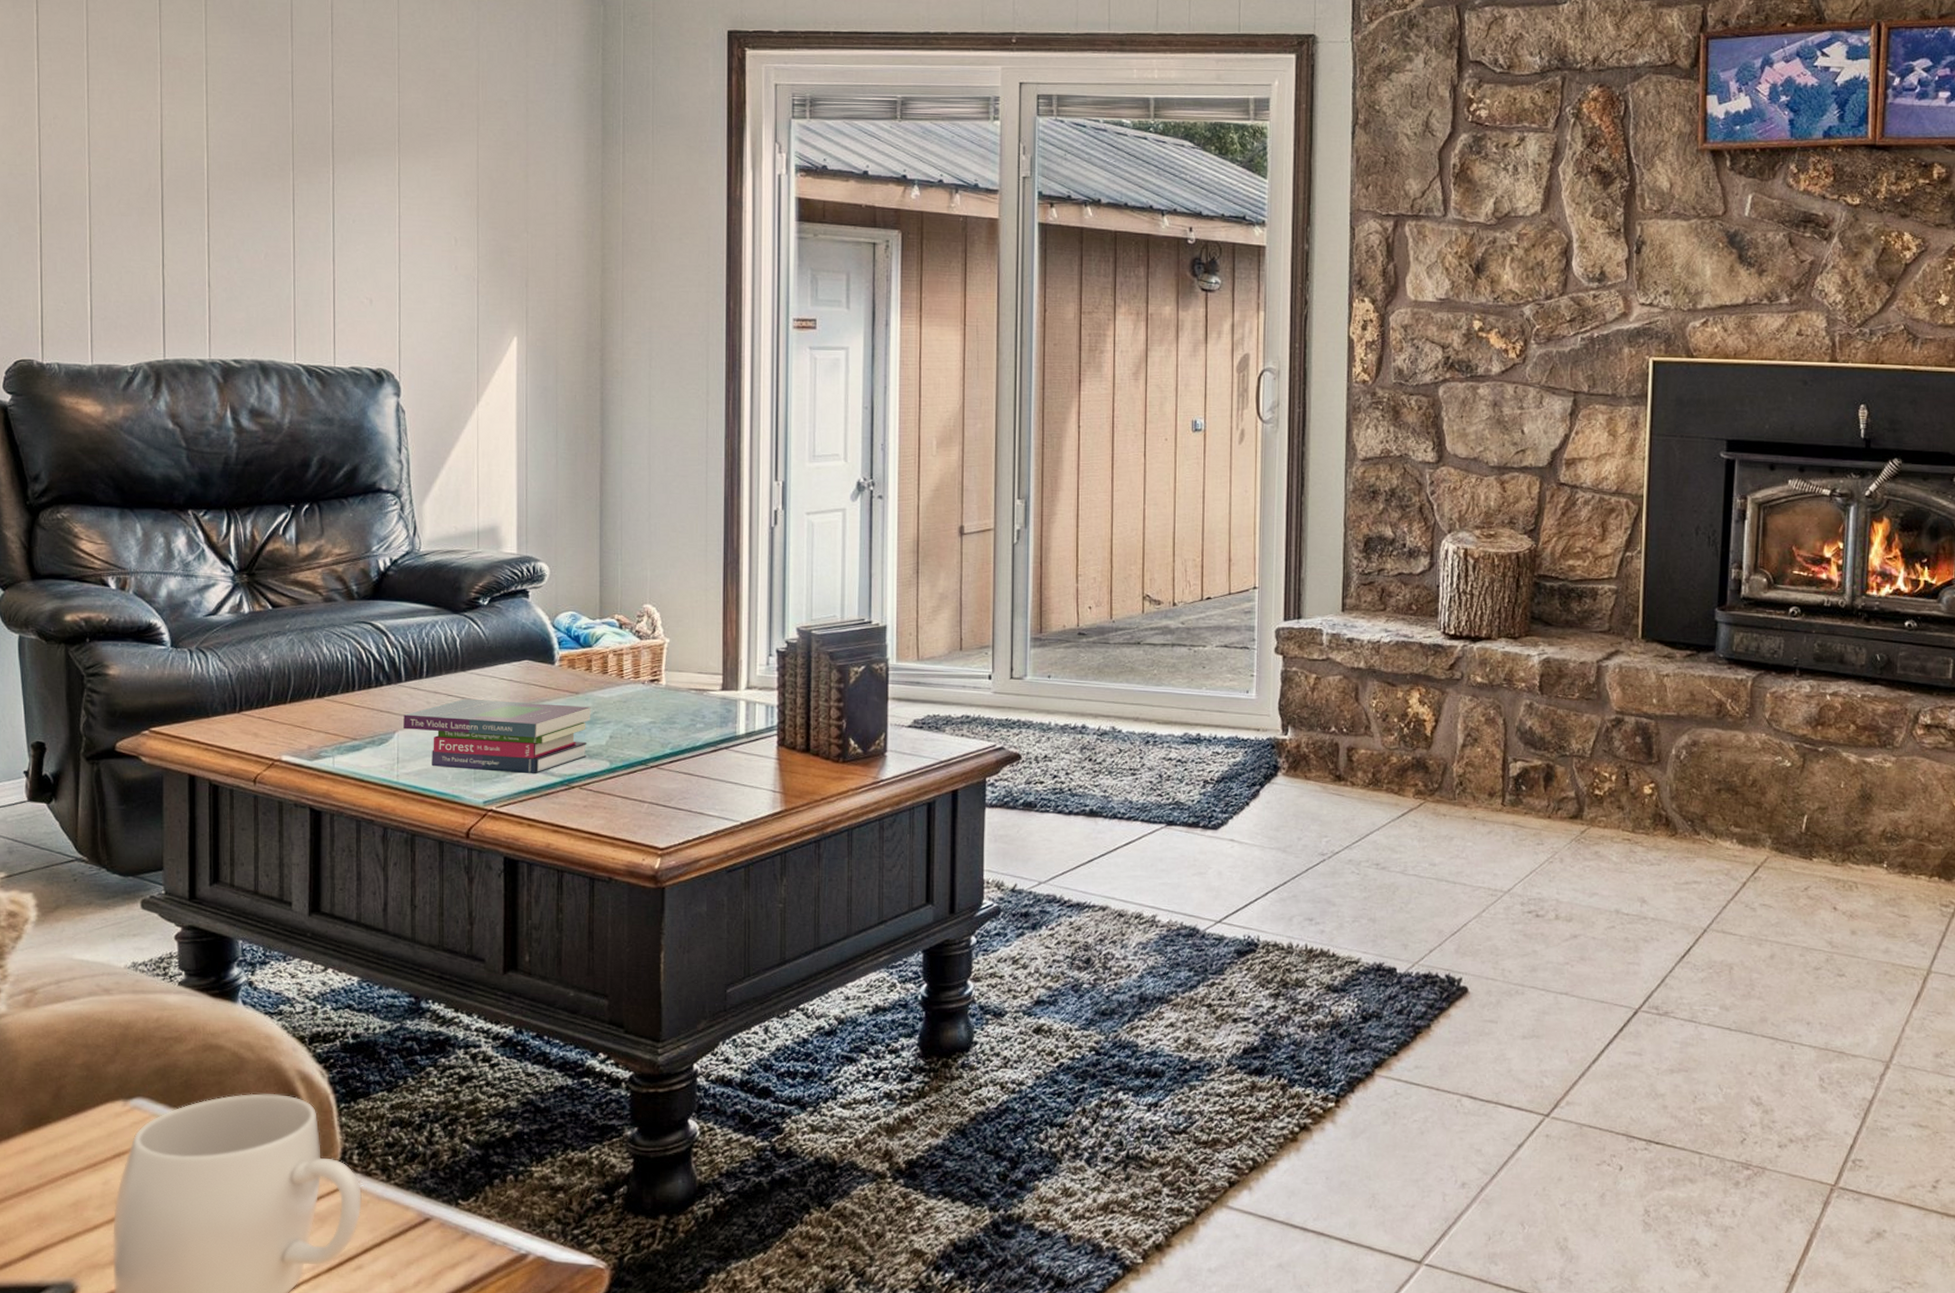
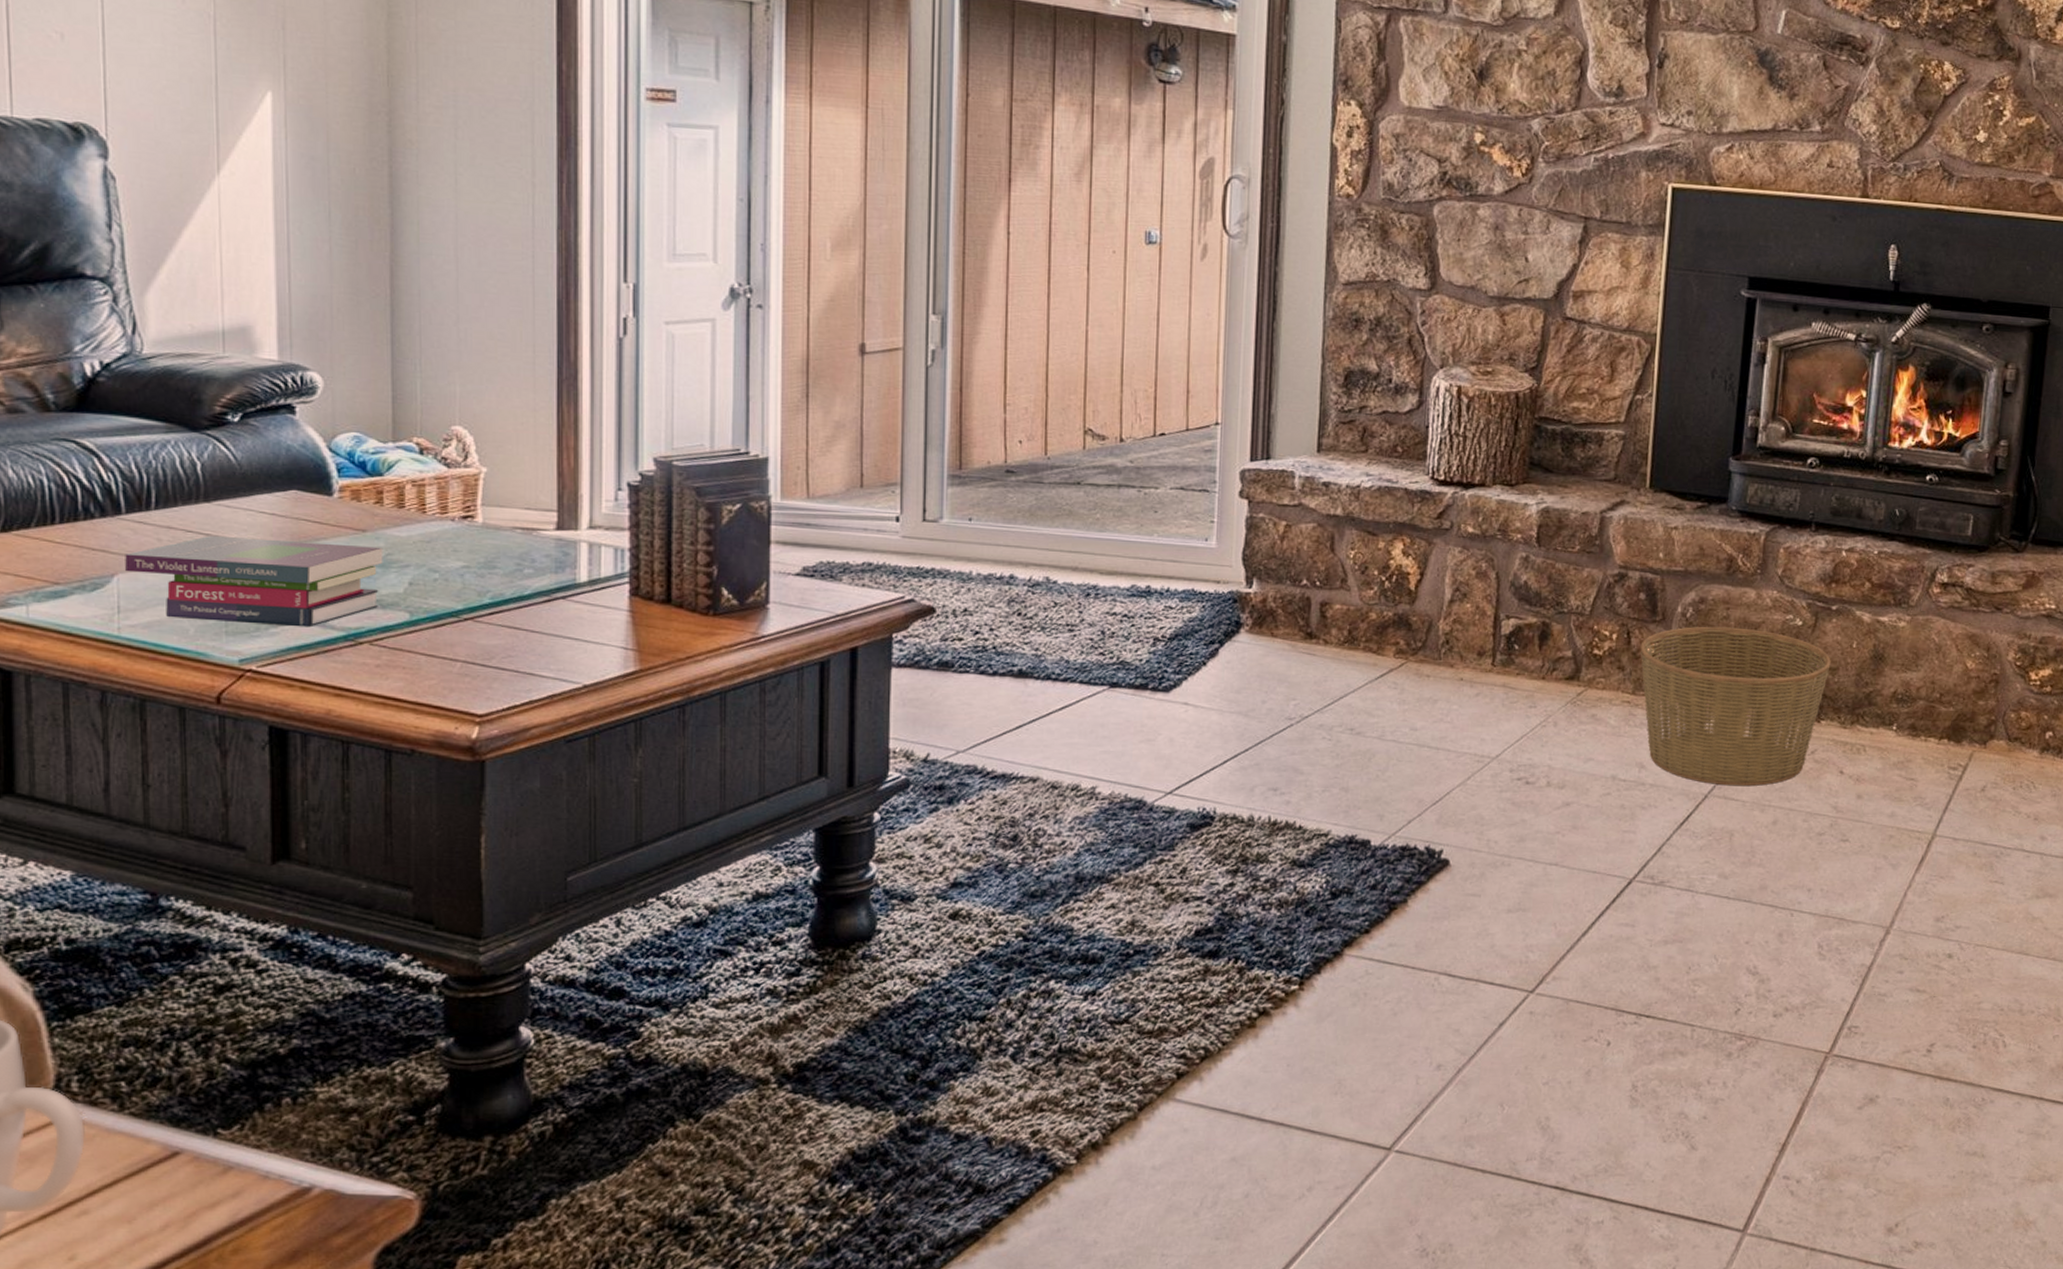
basket: none [1638,768,1820,921] -> present [1640,626,1831,787]

